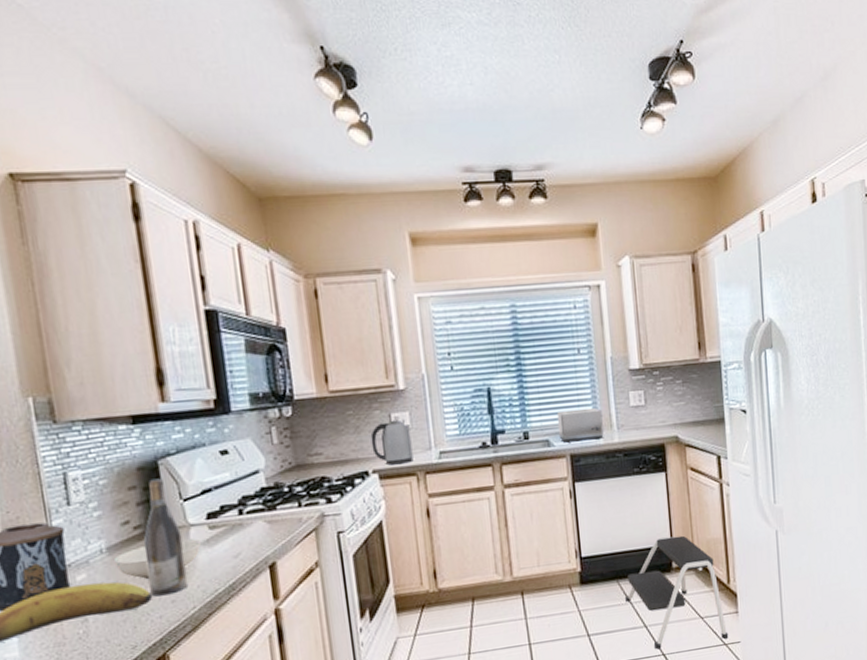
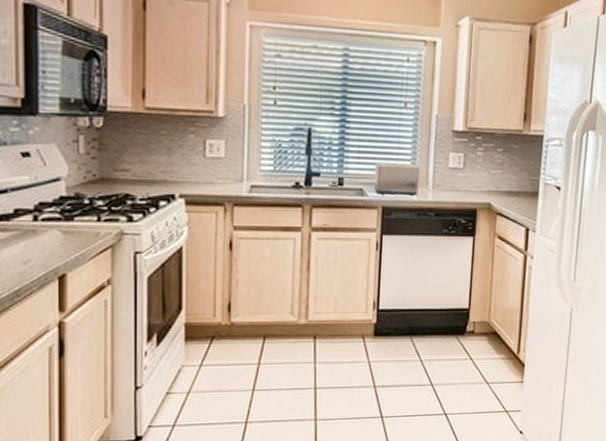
kettle: present [370,419,414,466] -> none [182,146,224,193]
step stool: present [625,535,729,650] -> none [416,301,511,409]

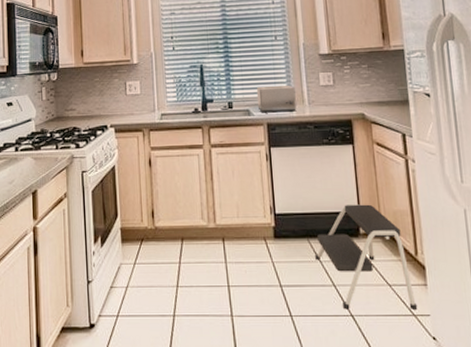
step stool: none [416,301,511,409] -> present [315,204,418,311]

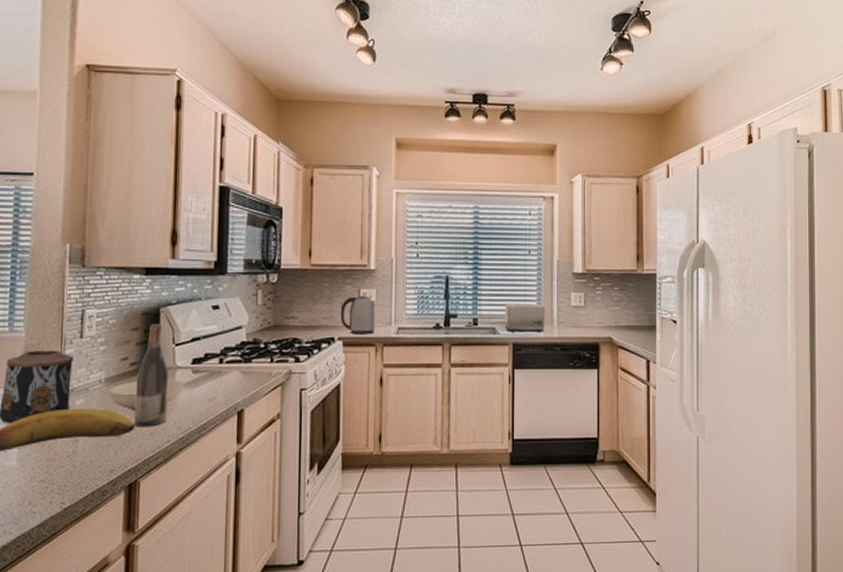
kettle: none [110,87,141,122] -> present [340,295,375,335]
step stool: present [315,204,418,311] -> none [550,430,645,538]

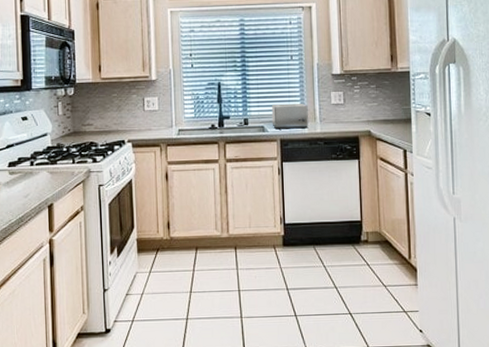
kettle: present [340,295,375,335] -> none [128,103,159,137]

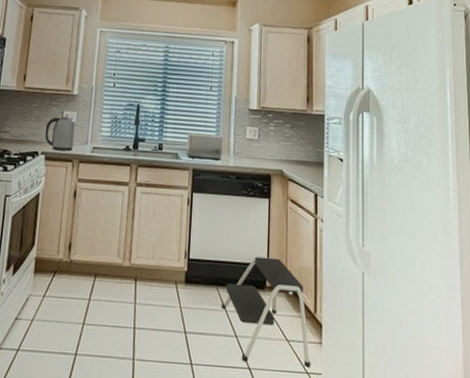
kettle: none [128,103,159,137] -> present [45,116,75,152]
step stool: none [320,214,408,309] -> present [221,256,311,368]

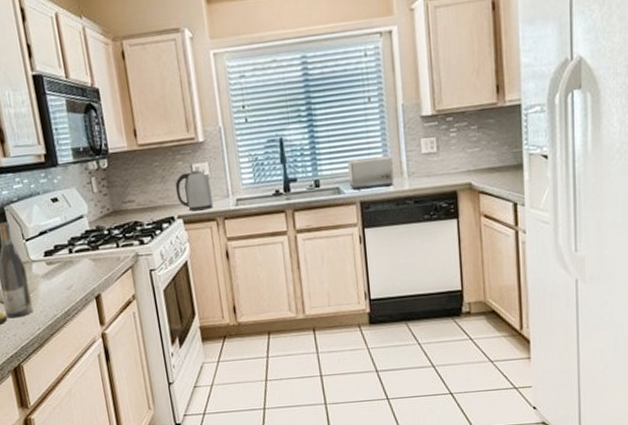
step stool: present [221,256,311,368] -> none [413,281,520,388]

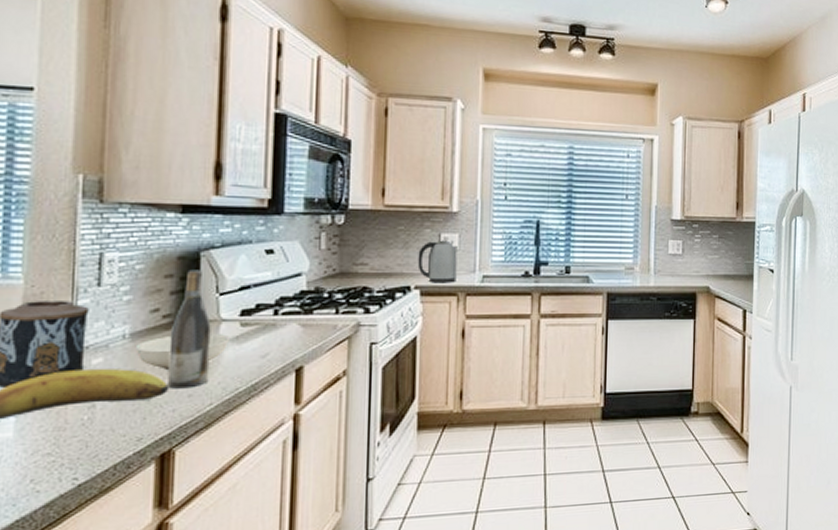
toaster: present [346,155,394,190] -> none [598,250,642,281]

